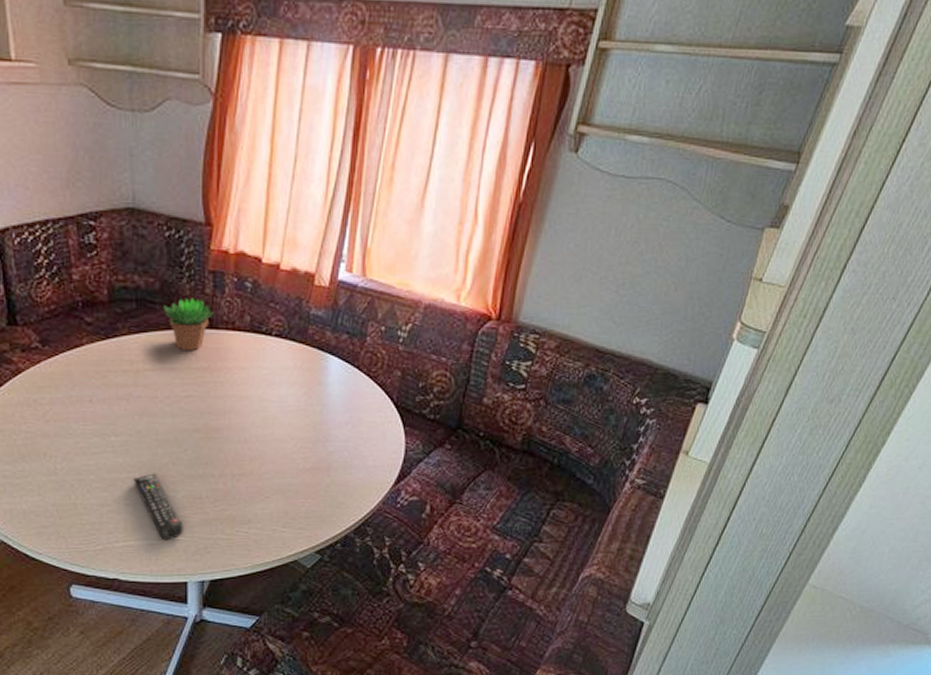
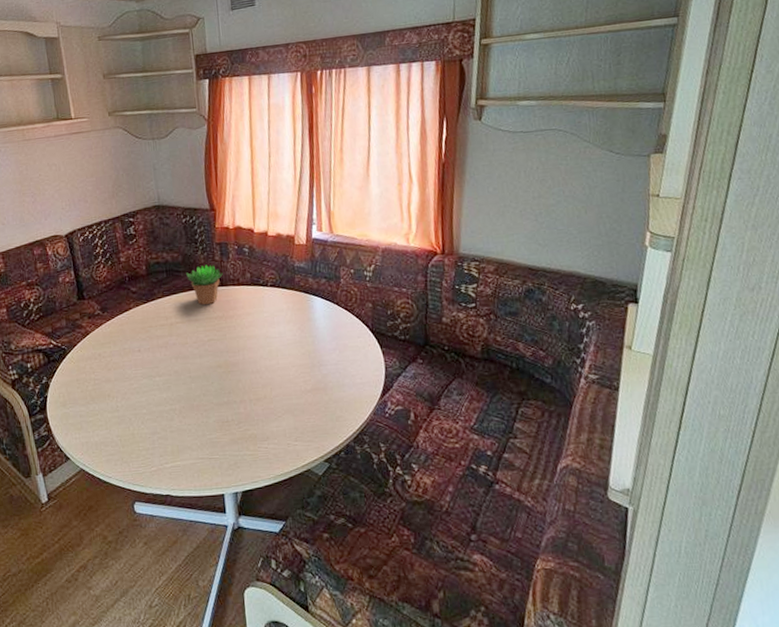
remote control: present [133,473,183,541] -> none [175,404,217,460]

